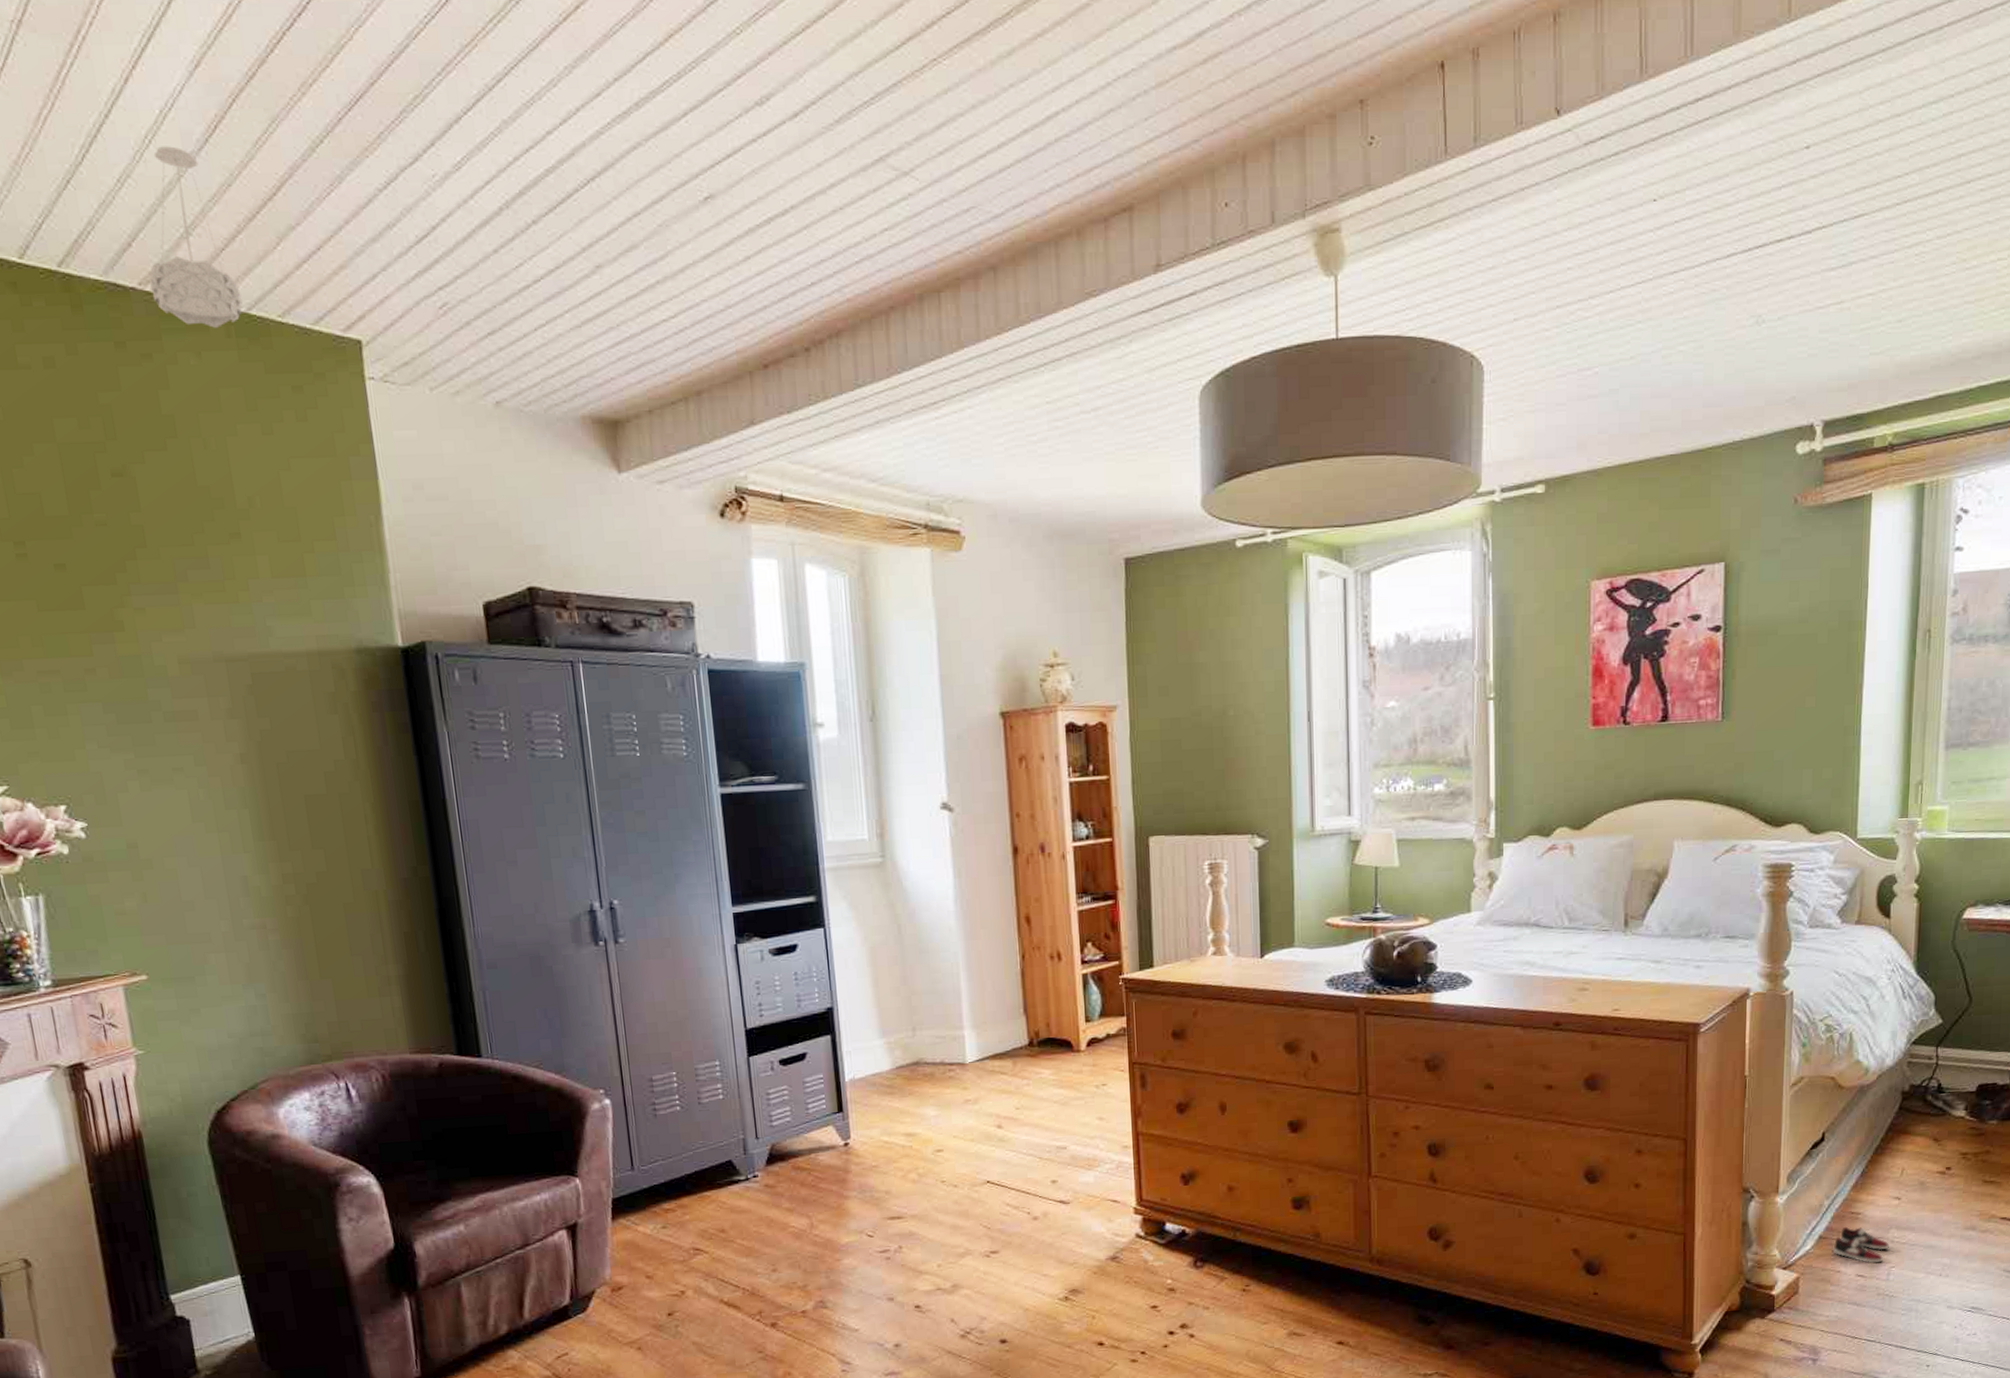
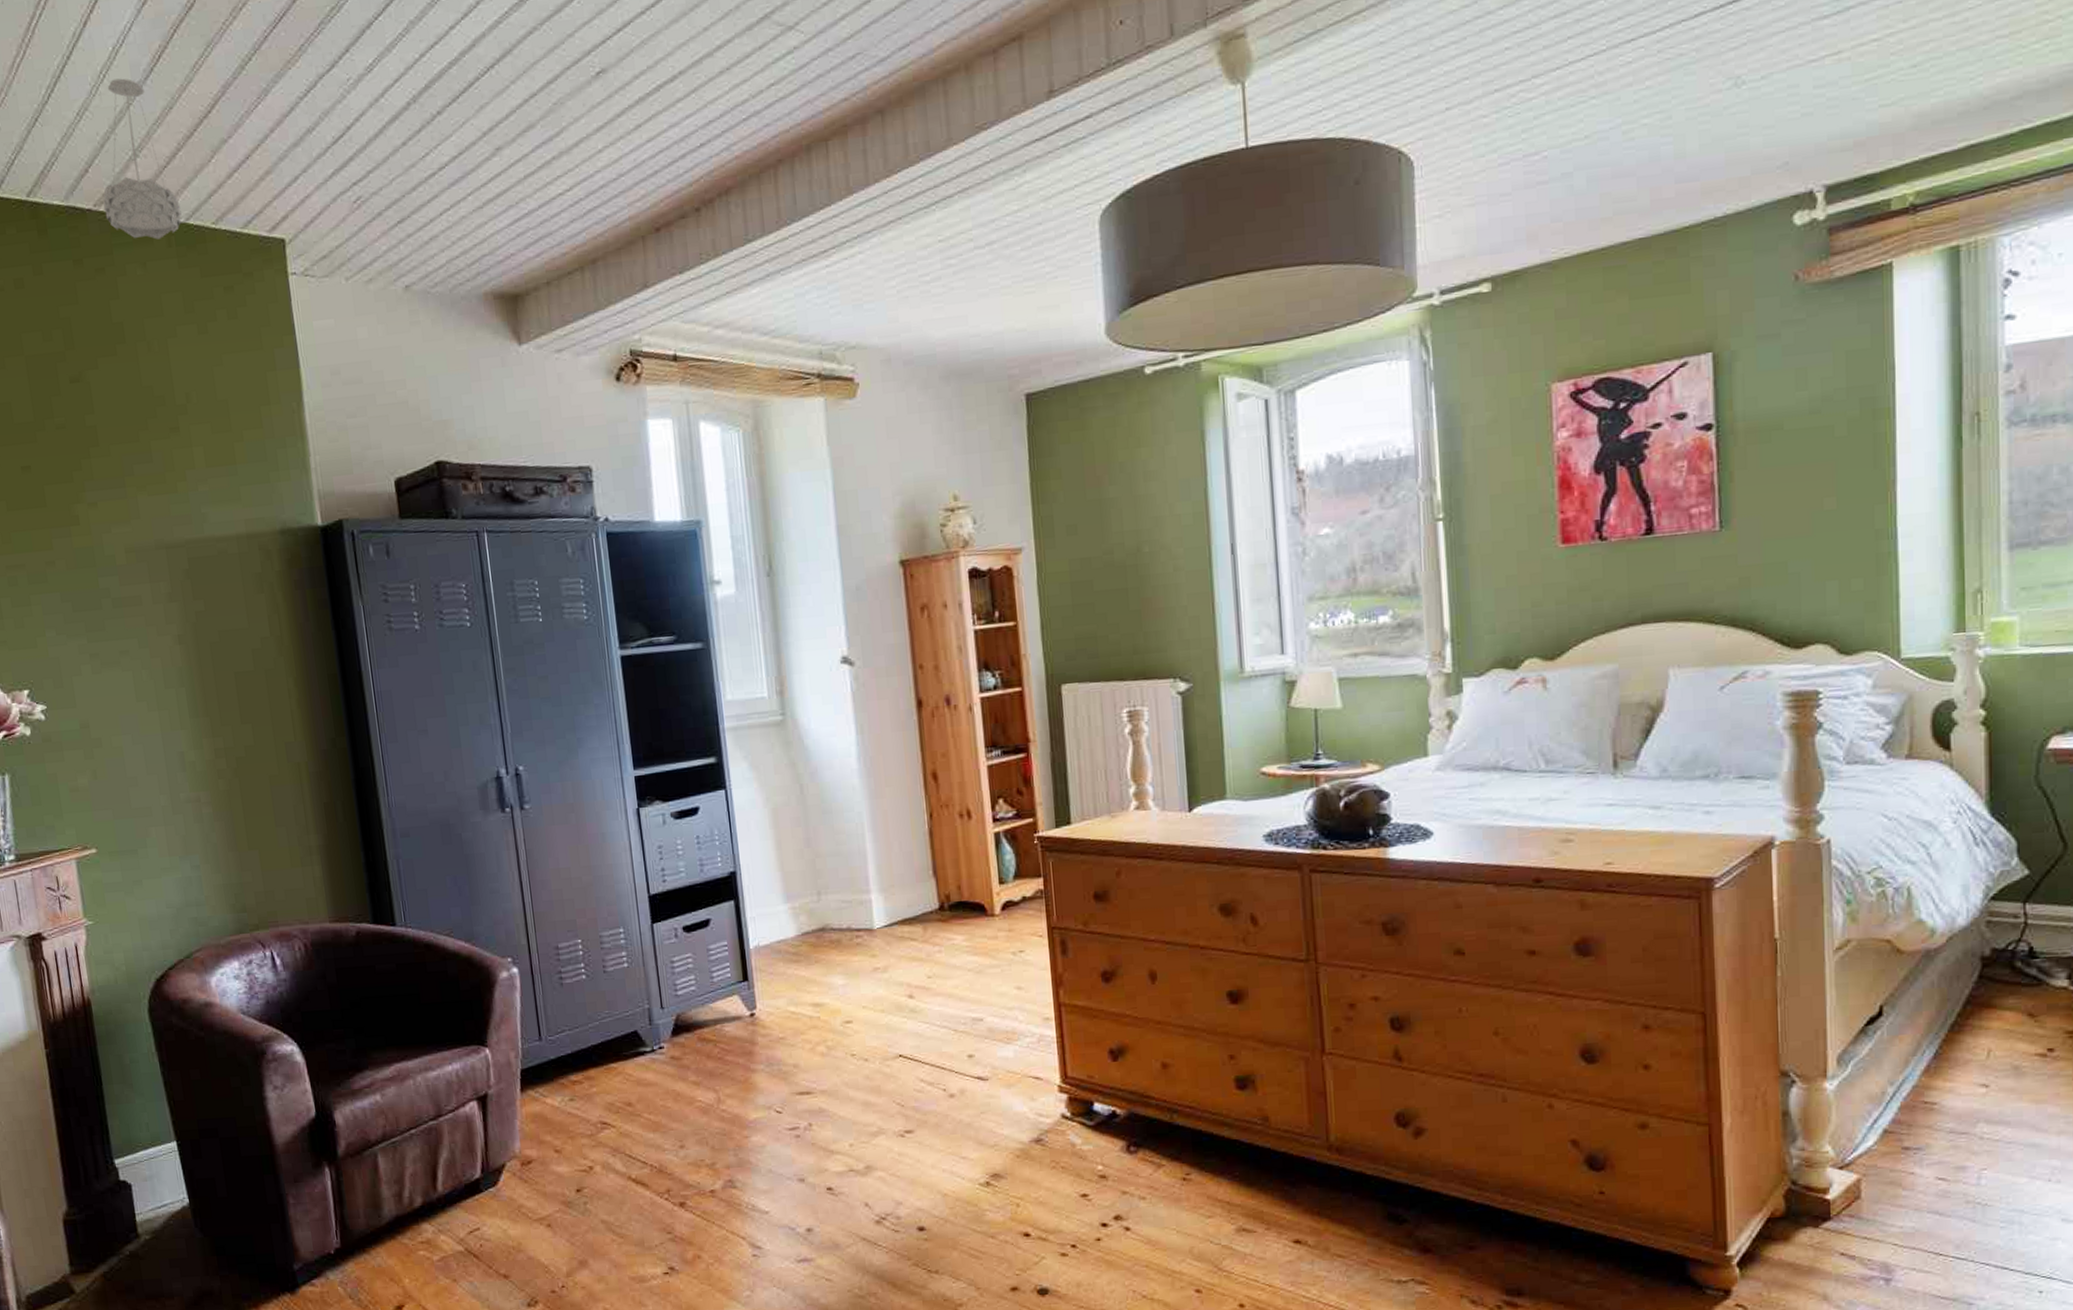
sneaker: present [1833,1226,1890,1264] -> none [1903,1119,1979,1165]

